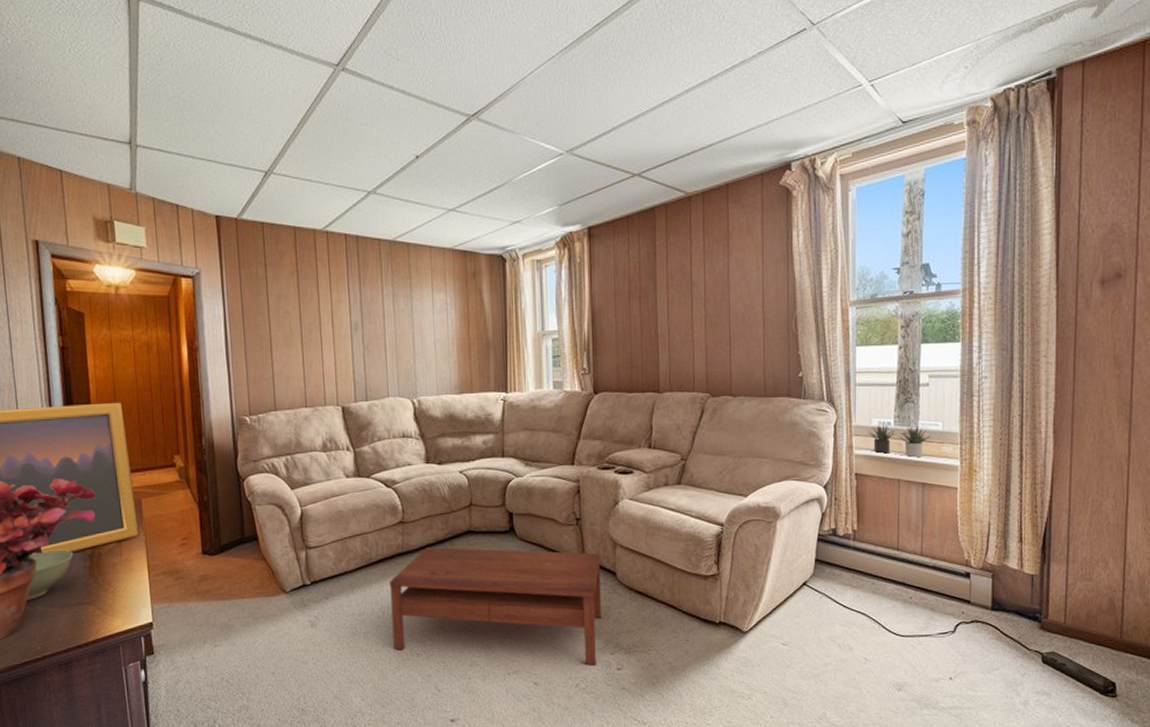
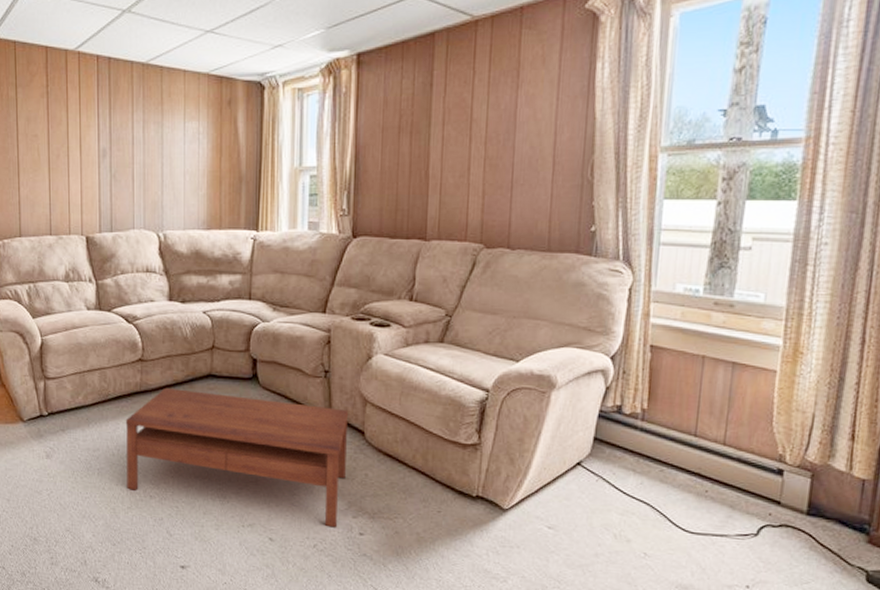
succulent plant: present [868,425,931,458] -> none [670,291,748,333]

